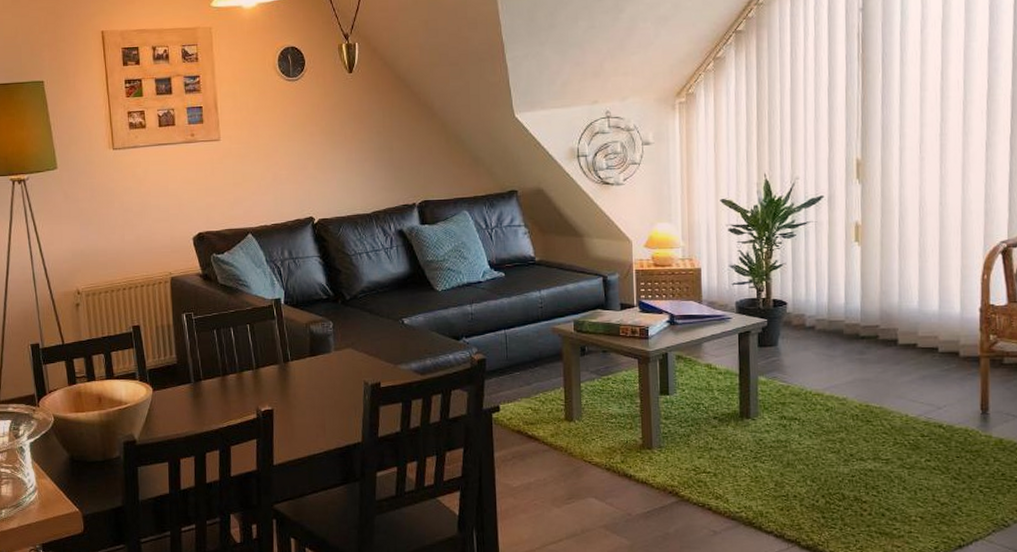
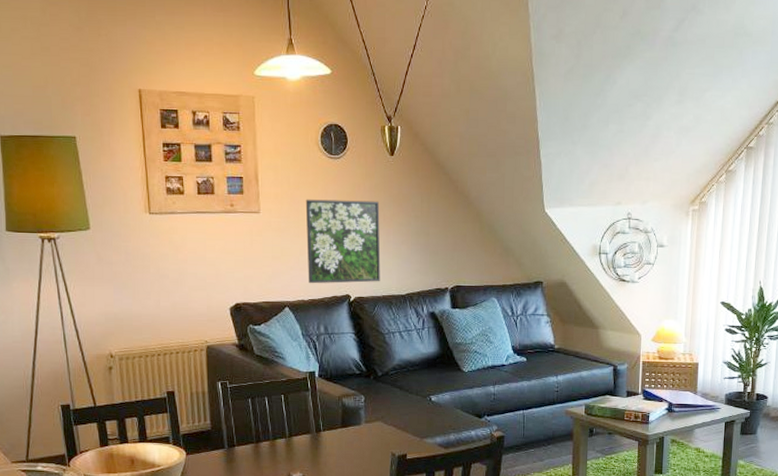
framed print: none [265,119,344,208] -> present [305,199,381,284]

